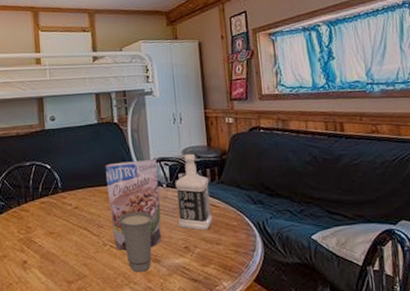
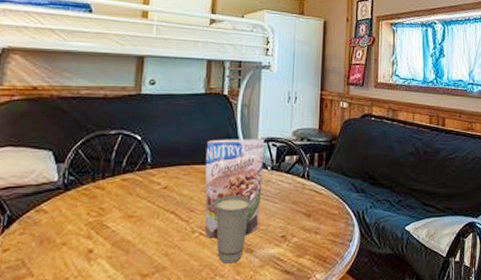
bottle: present [175,153,213,230] -> none [279,135,316,218]

